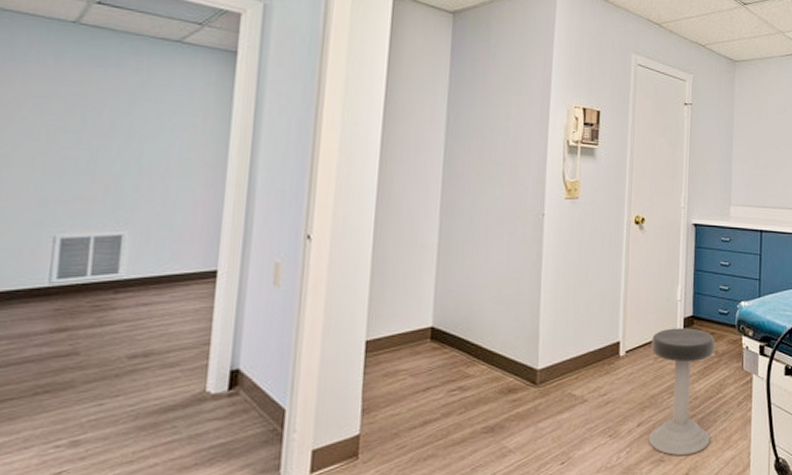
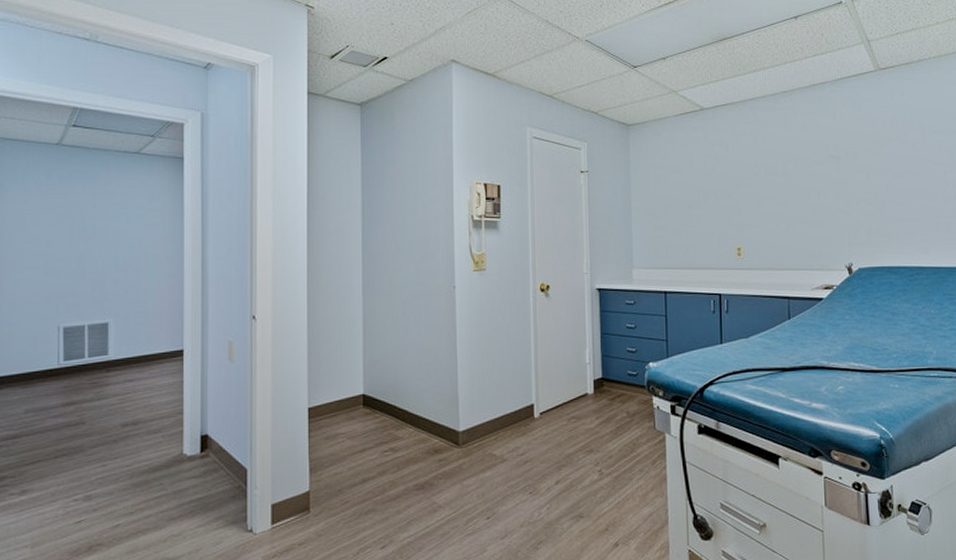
stool: present [648,328,715,456] -> none [564,389,627,513]

